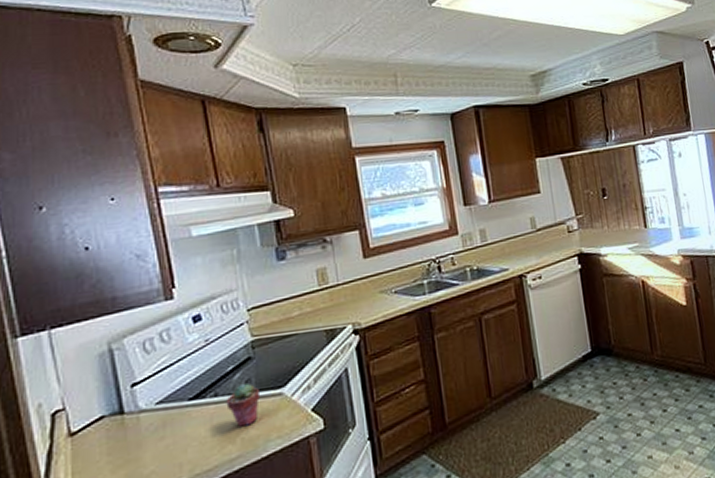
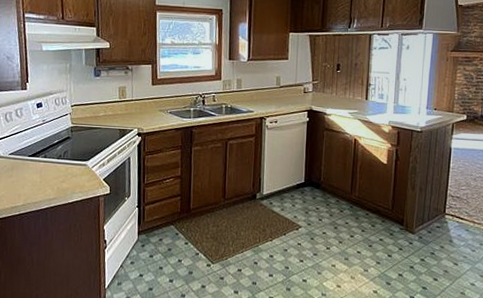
potted succulent: present [226,383,259,427] -> none [51,153,72,181]

